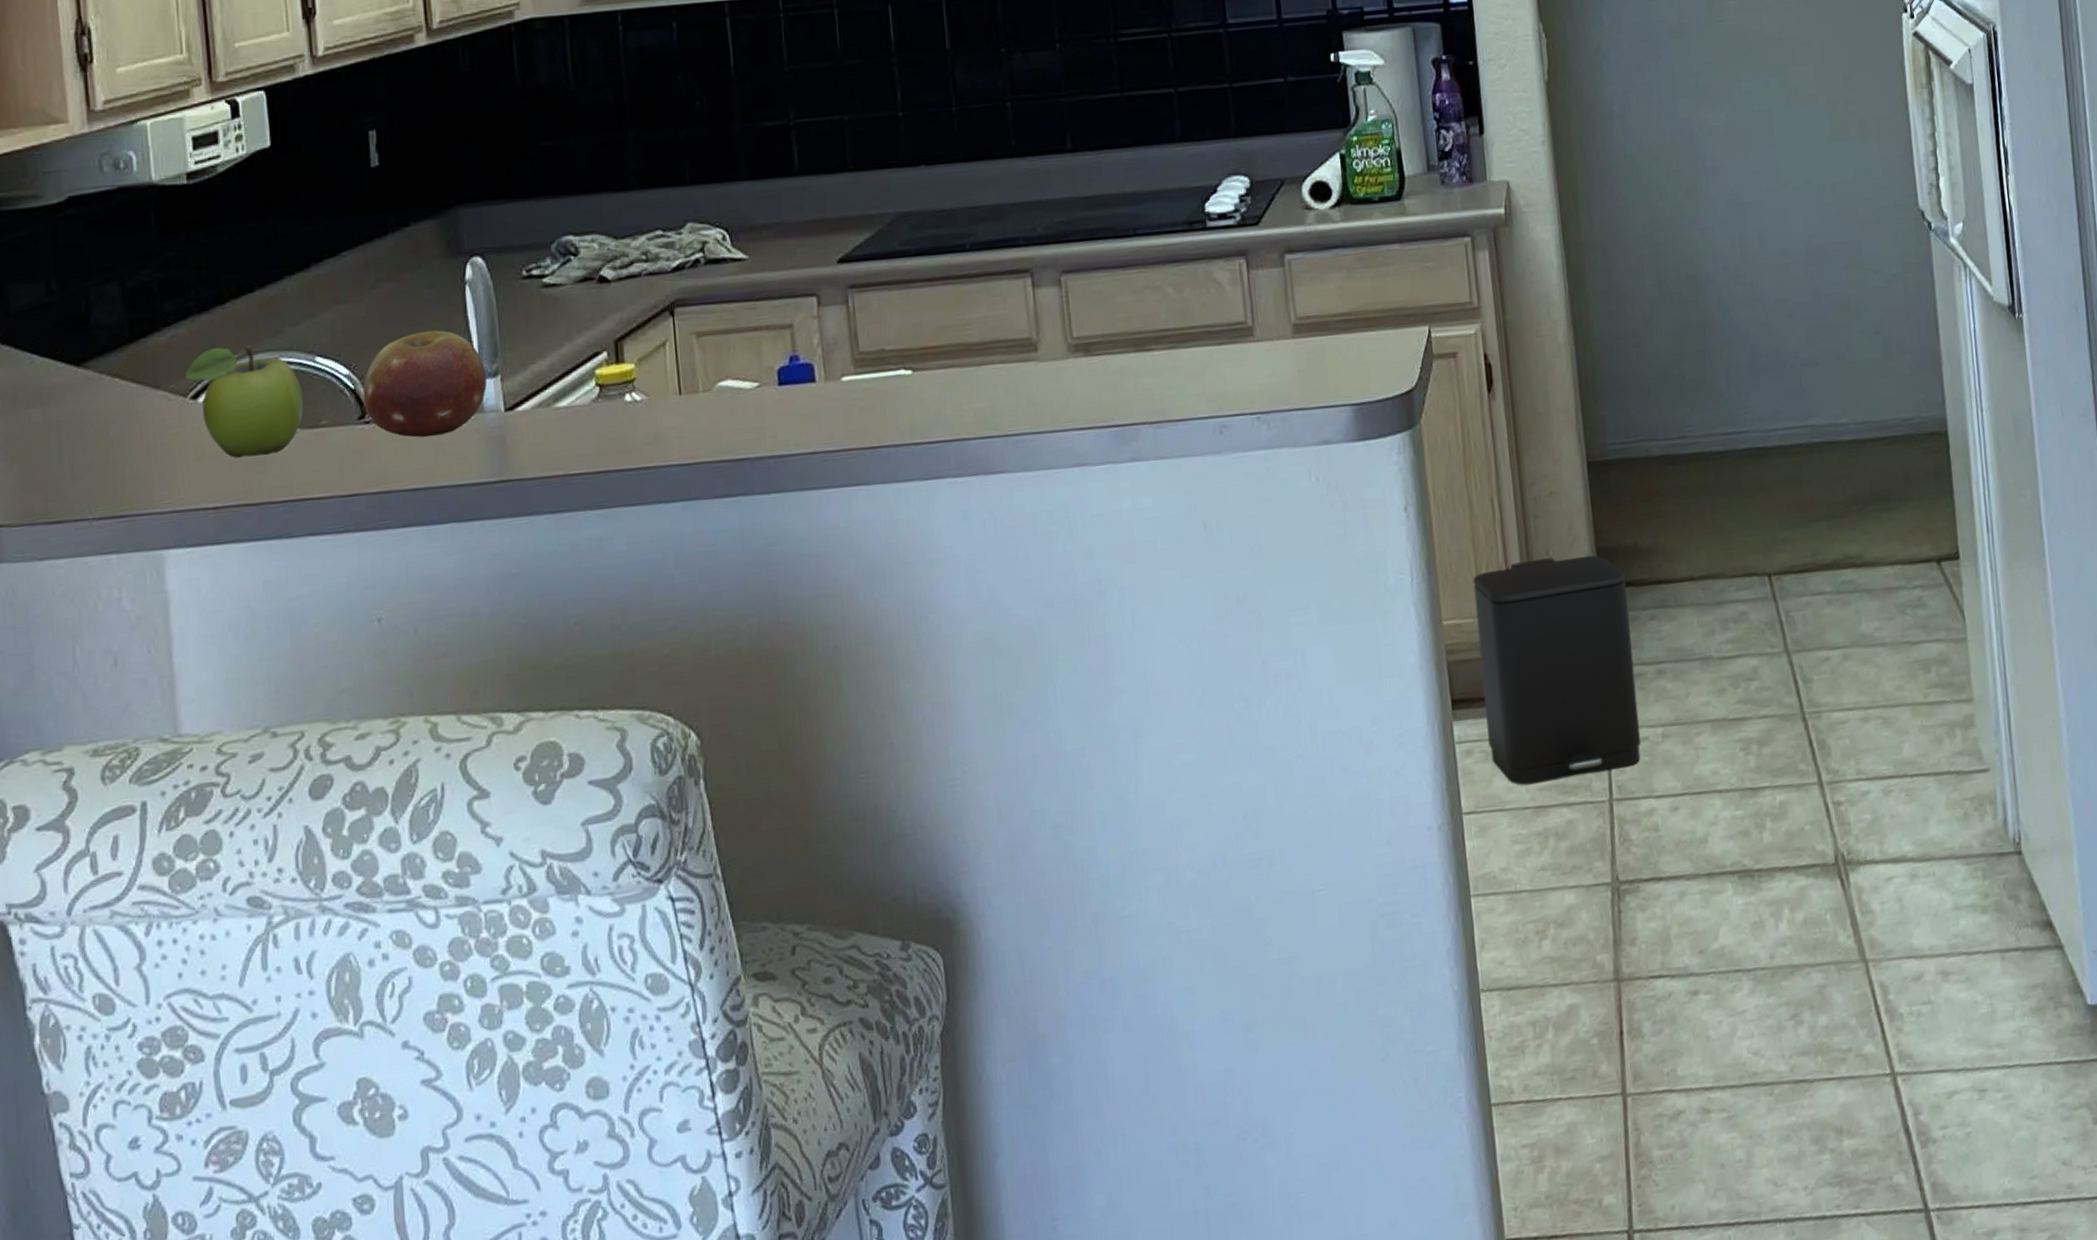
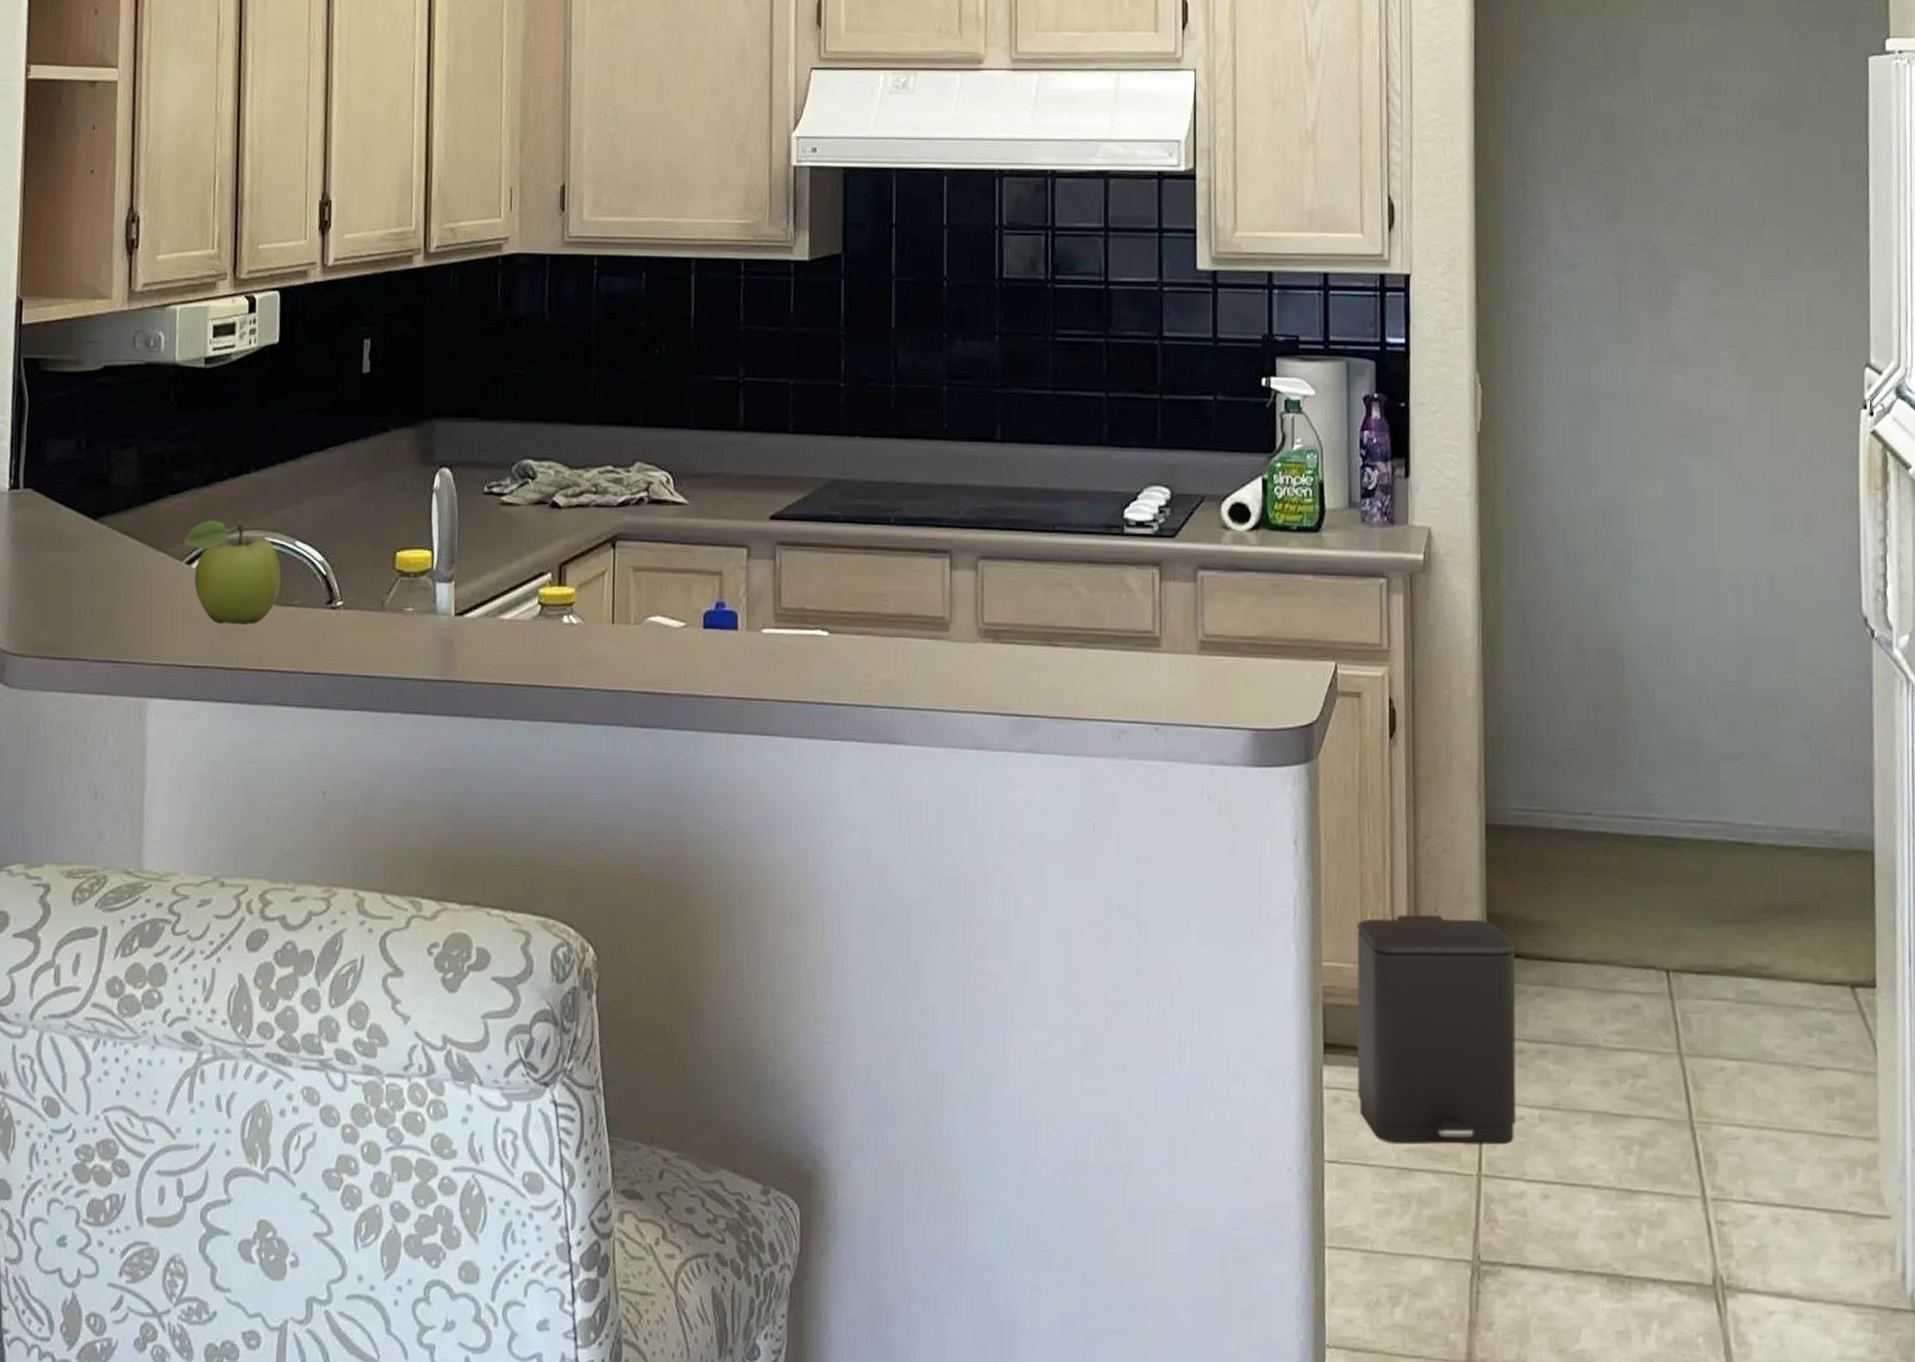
fruit: present [363,330,488,438] -> none [333,531,443,629]

